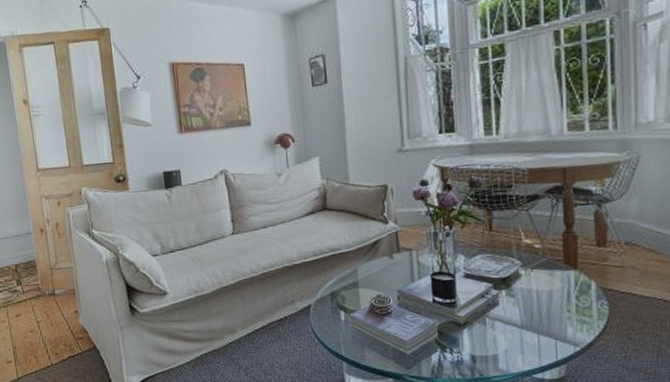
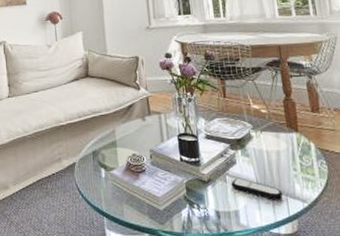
remote control: none [491,320,552,344] -> present [231,177,283,200]

